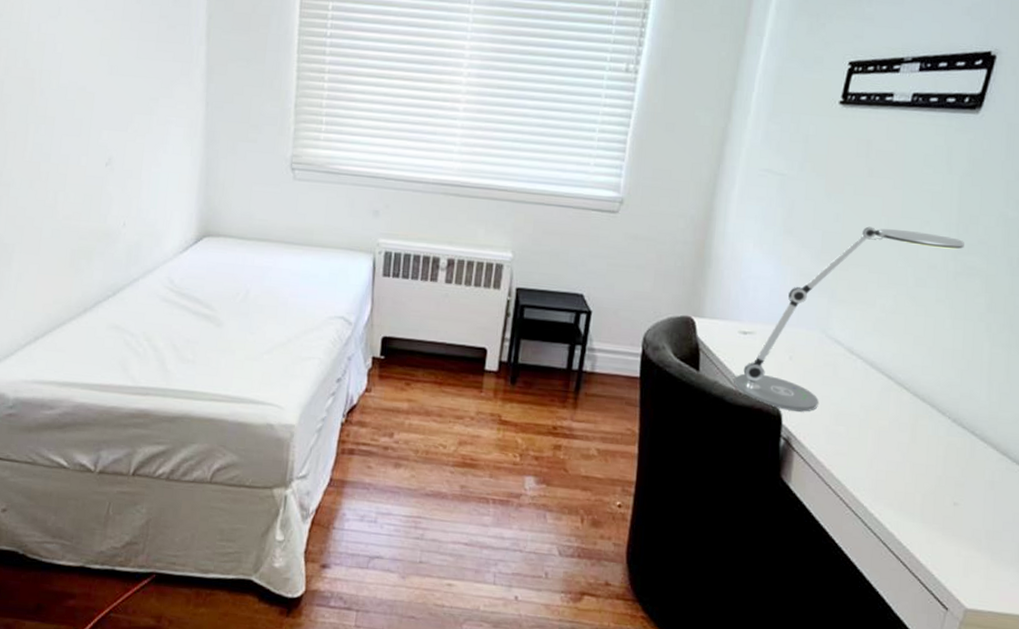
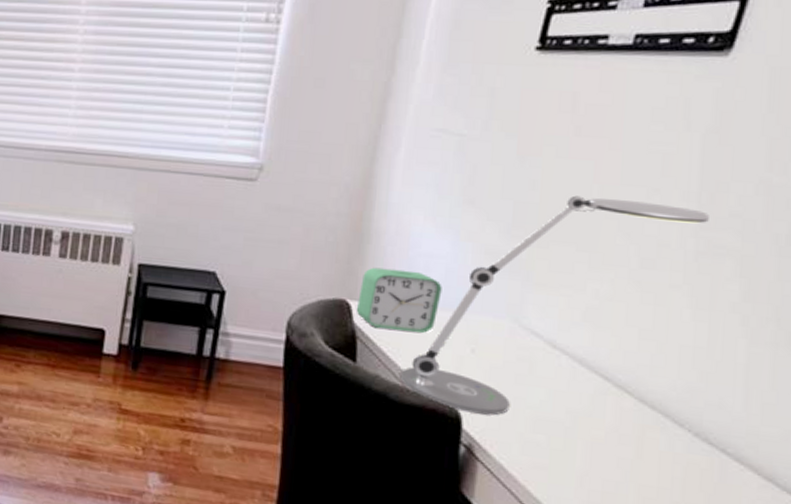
alarm clock: none [700,288,767,344] -> present [357,267,442,333]

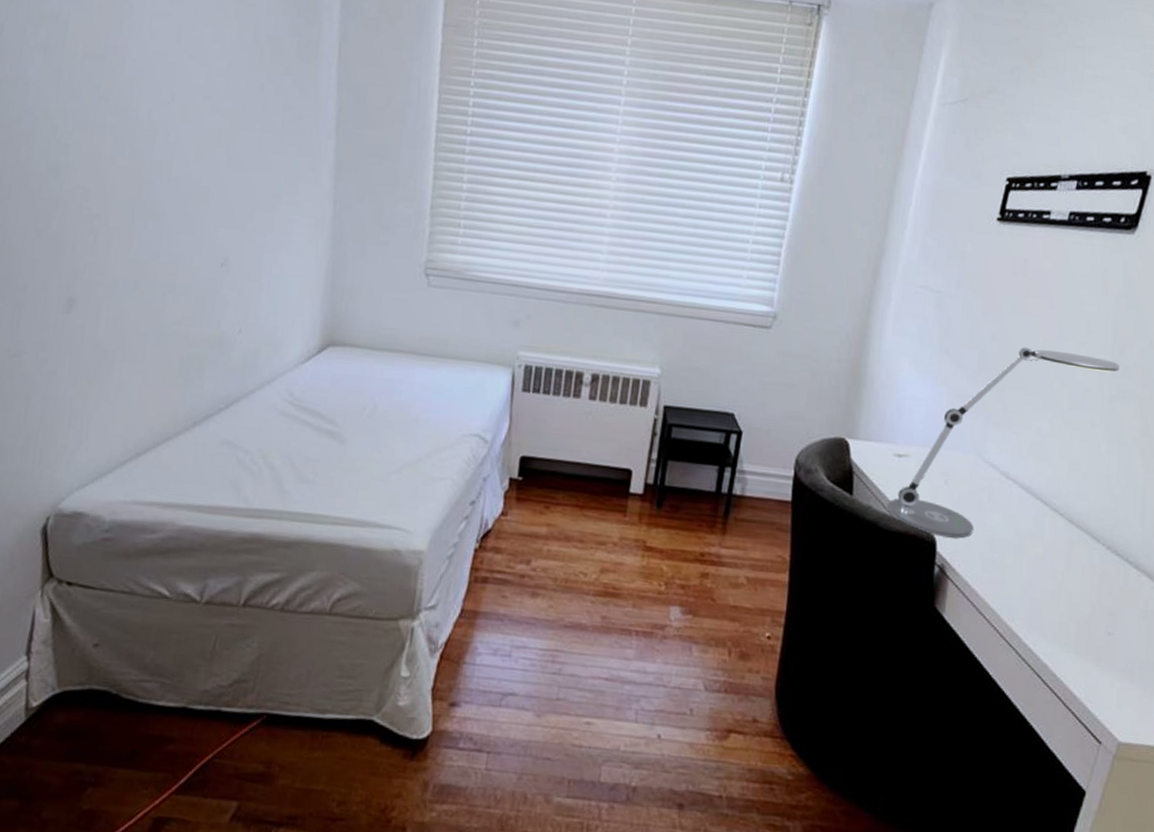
alarm clock: present [357,267,442,333] -> none [854,409,923,467]

